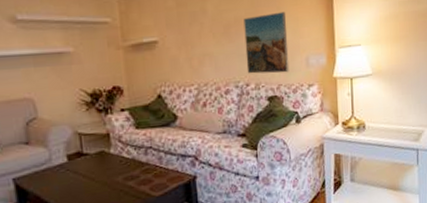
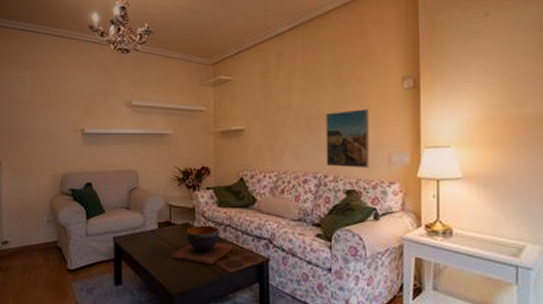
decorative bowl: none [88,150,157,192] -> present [172,225,233,264]

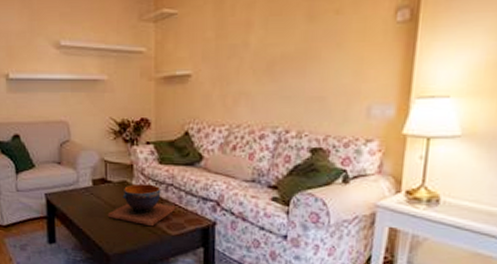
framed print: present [326,109,370,168] -> none [288,49,348,123]

